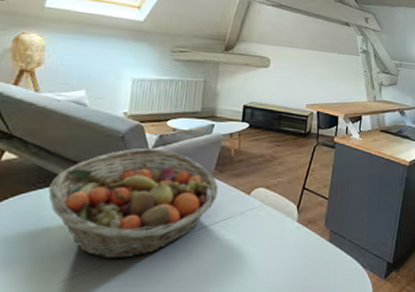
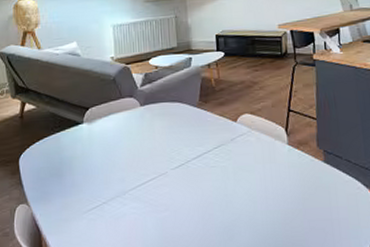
fruit basket: present [48,147,218,259] -> none [64,86,206,190]

